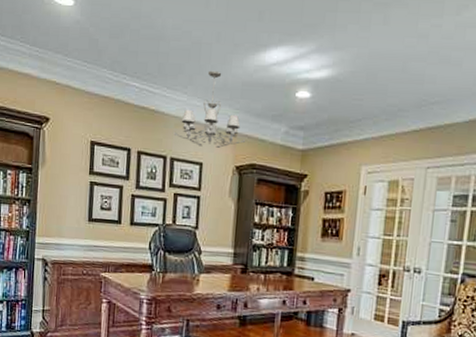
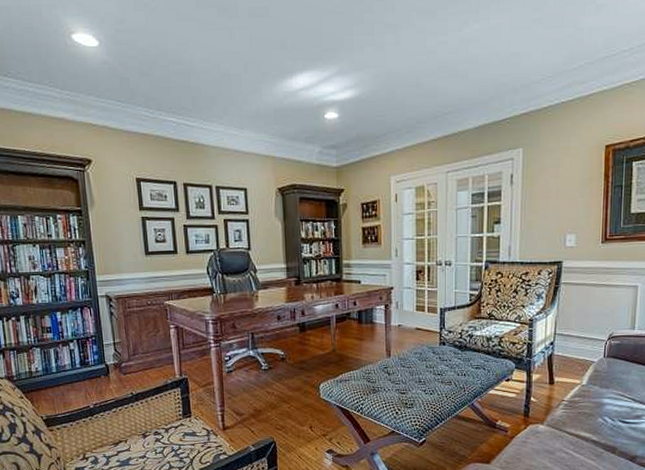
chandelier: present [173,70,246,148] -> none [215,100,284,173]

